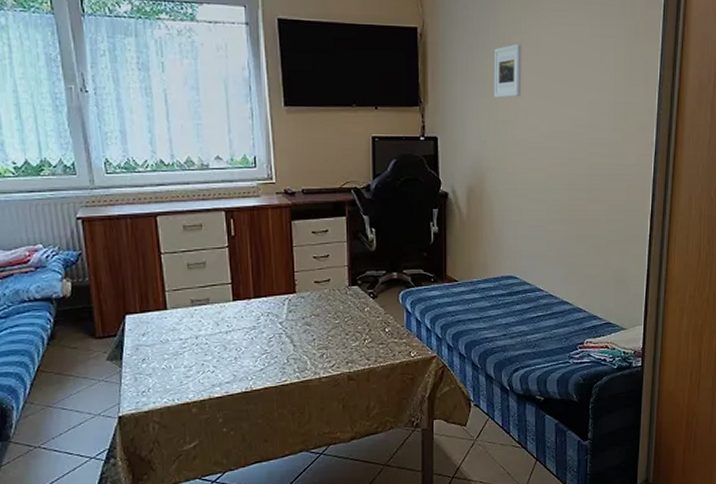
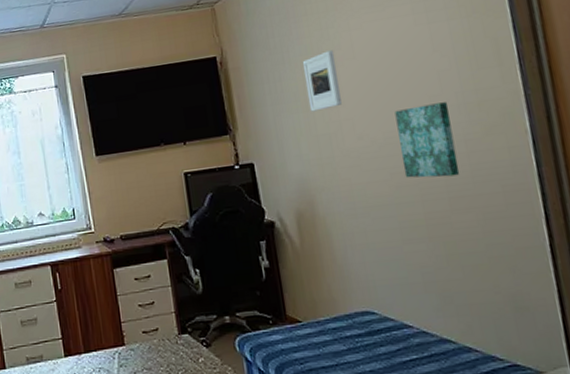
wall art: none [559,108,602,172] -> present [394,102,460,178]

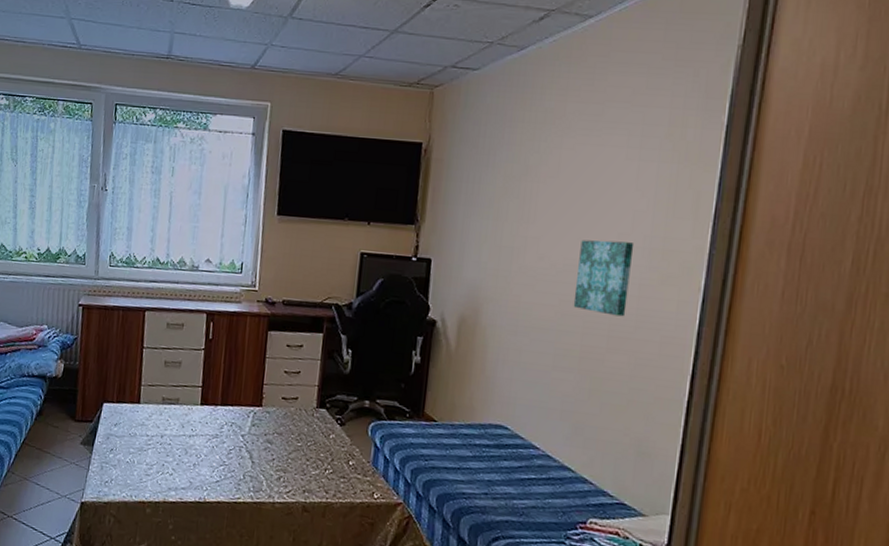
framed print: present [302,50,342,112] -> none [500,164,540,223]

